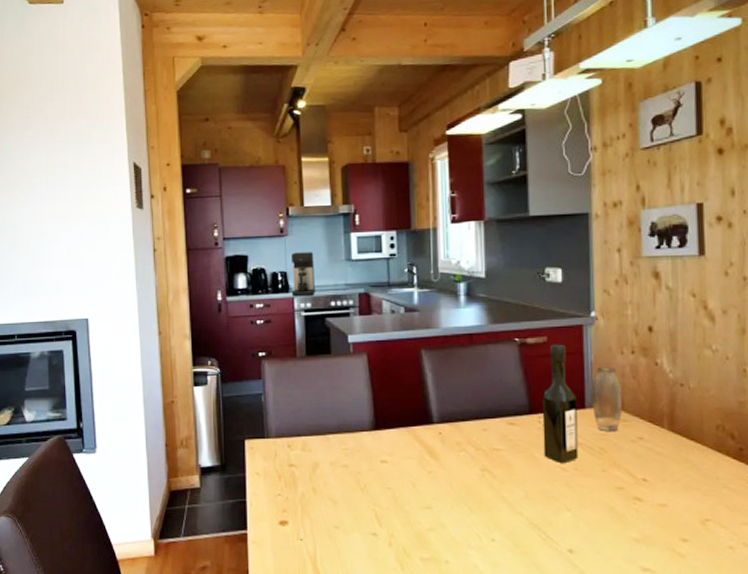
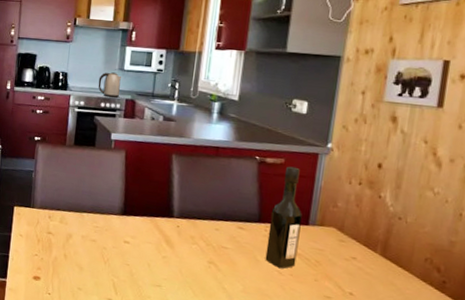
coffee maker: present [291,252,316,297] -> none [70,57,93,96]
kettle: none [324,264,350,294] -> present [98,72,121,98]
vase: present [591,367,623,431] -> none [314,191,345,249]

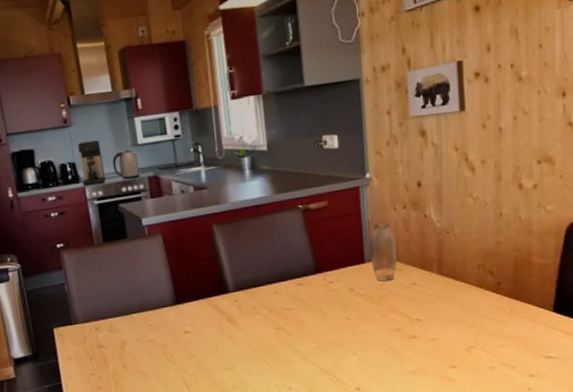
coffee maker: none [70,57,93,96] -> present [78,140,107,187]
bottle: present [265,166,302,269] -> none [326,206,361,315]
vase: none [314,191,345,249] -> present [369,223,398,281]

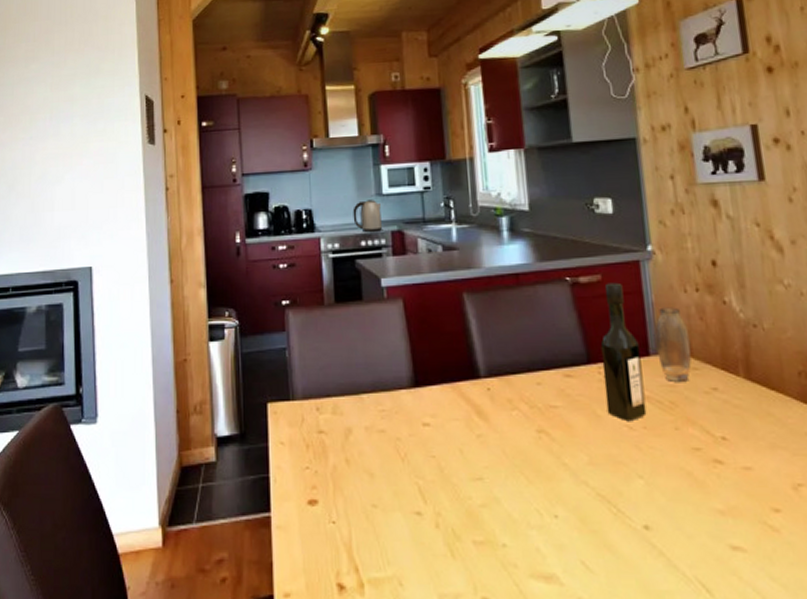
coffee maker: present [78,140,107,187] -> none [317,187,345,237]
bottle: none [326,206,361,315] -> present [600,282,647,422]

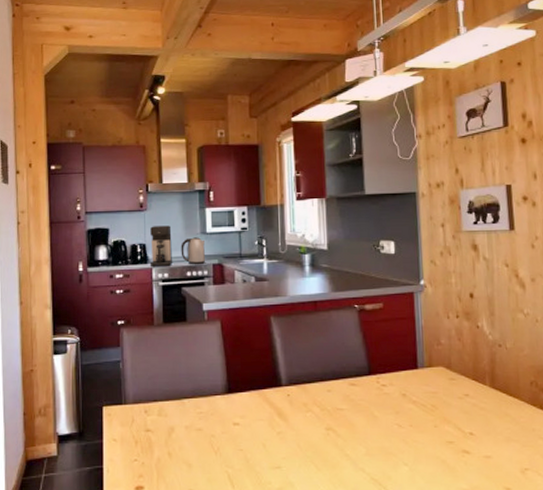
coffee maker: none [317,187,345,237] -> present [150,225,173,268]
bottle: present [600,282,647,422] -> none [379,310,413,421]
vase: present [655,307,692,382] -> none [423,330,451,389]

